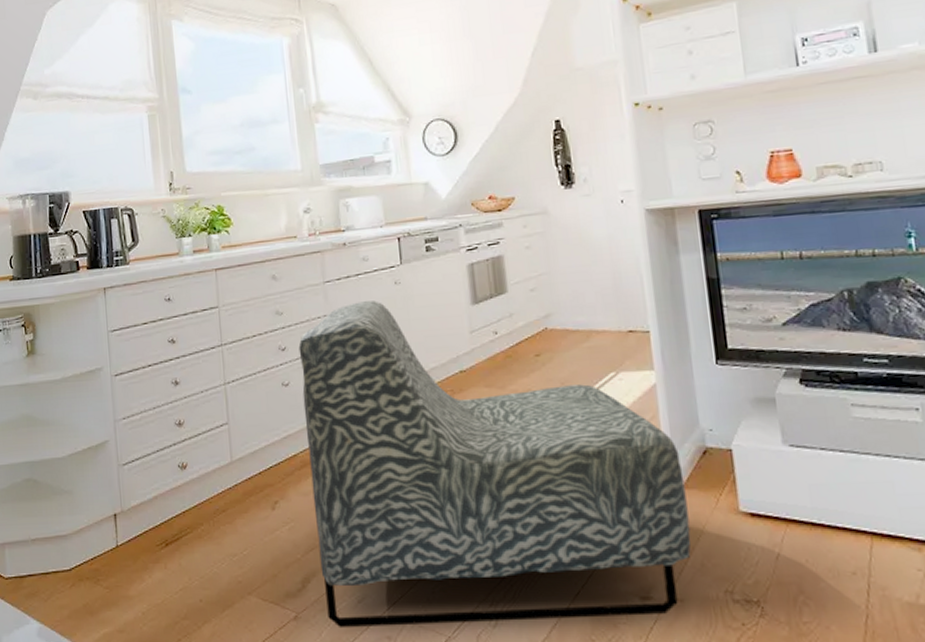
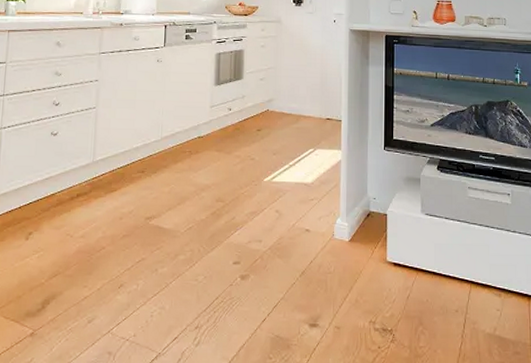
armchair: present [298,301,691,629] -> none [60,72,352,344]

